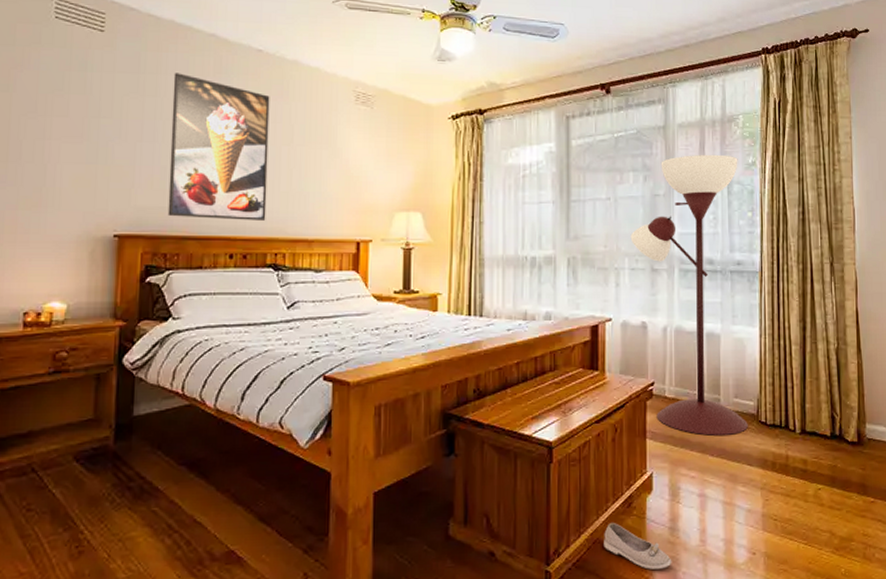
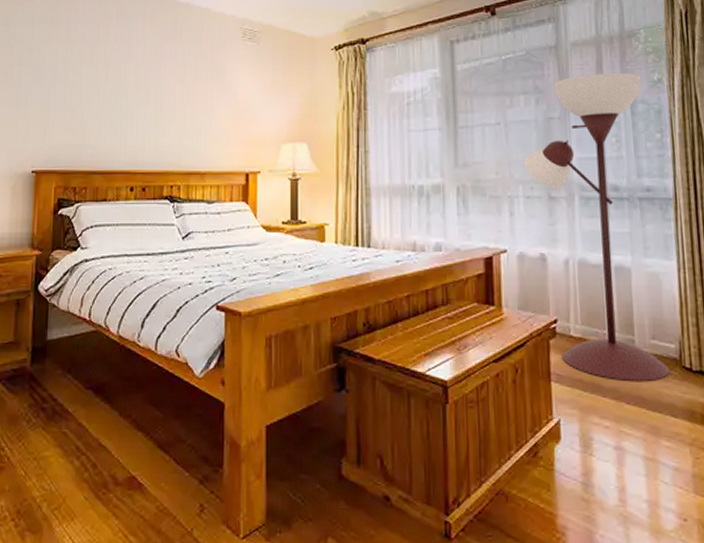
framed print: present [167,73,270,221] -> none [77,21,165,155]
shoe: present [604,522,672,570] -> none [507,472,588,529]

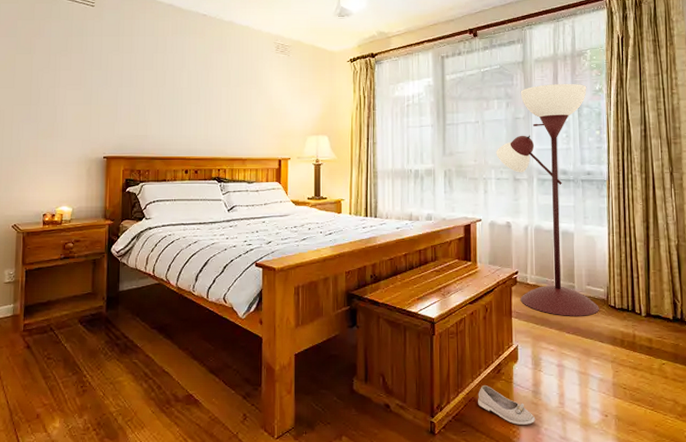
shoe: none [507,472,588,529] -> present [478,384,536,425]

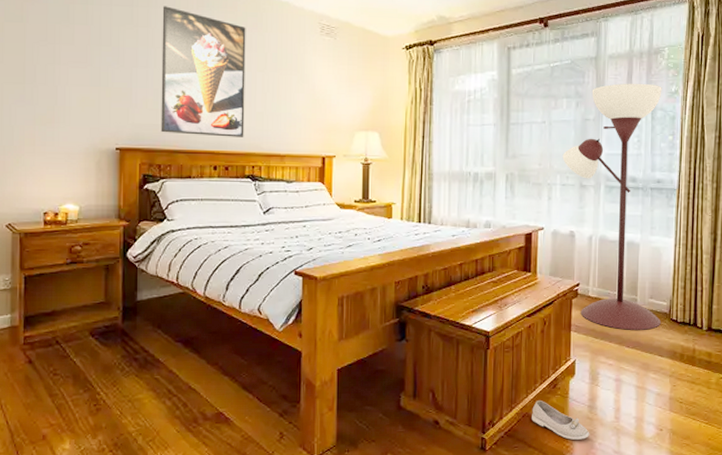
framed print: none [141,35,213,144] -> present [160,6,246,137]

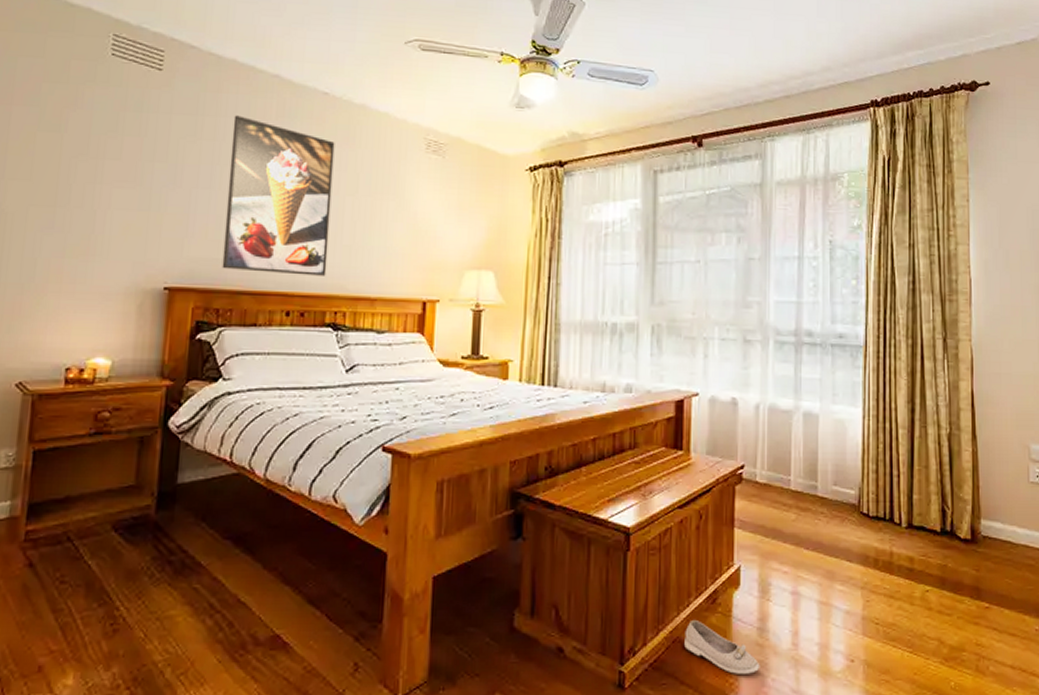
floor lamp: present [562,83,662,330] -> none [721,215,848,526]

